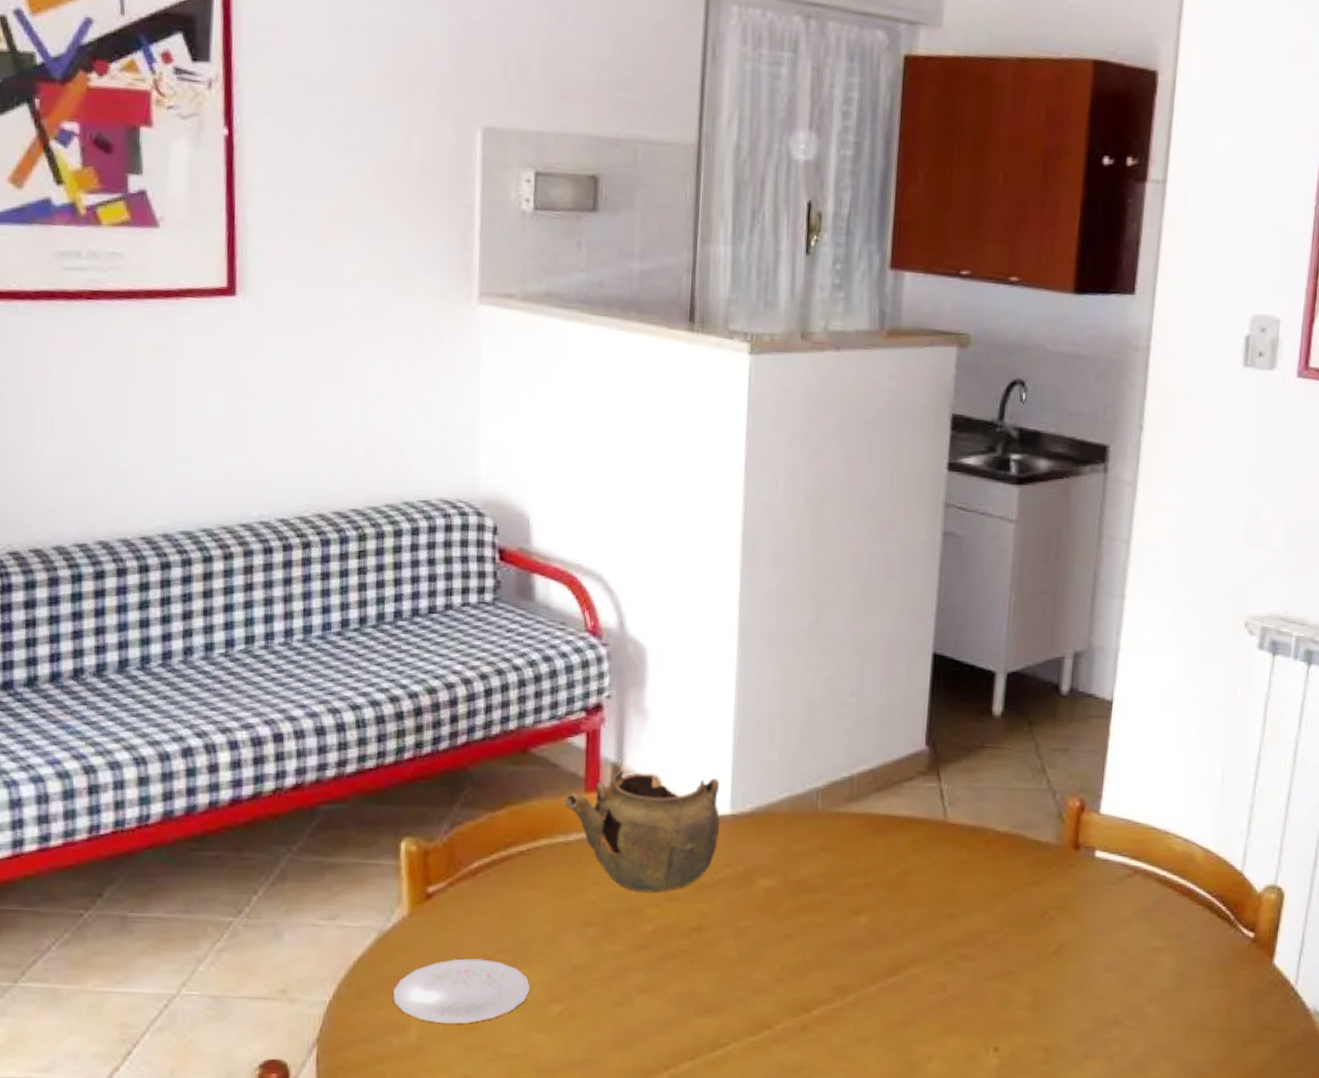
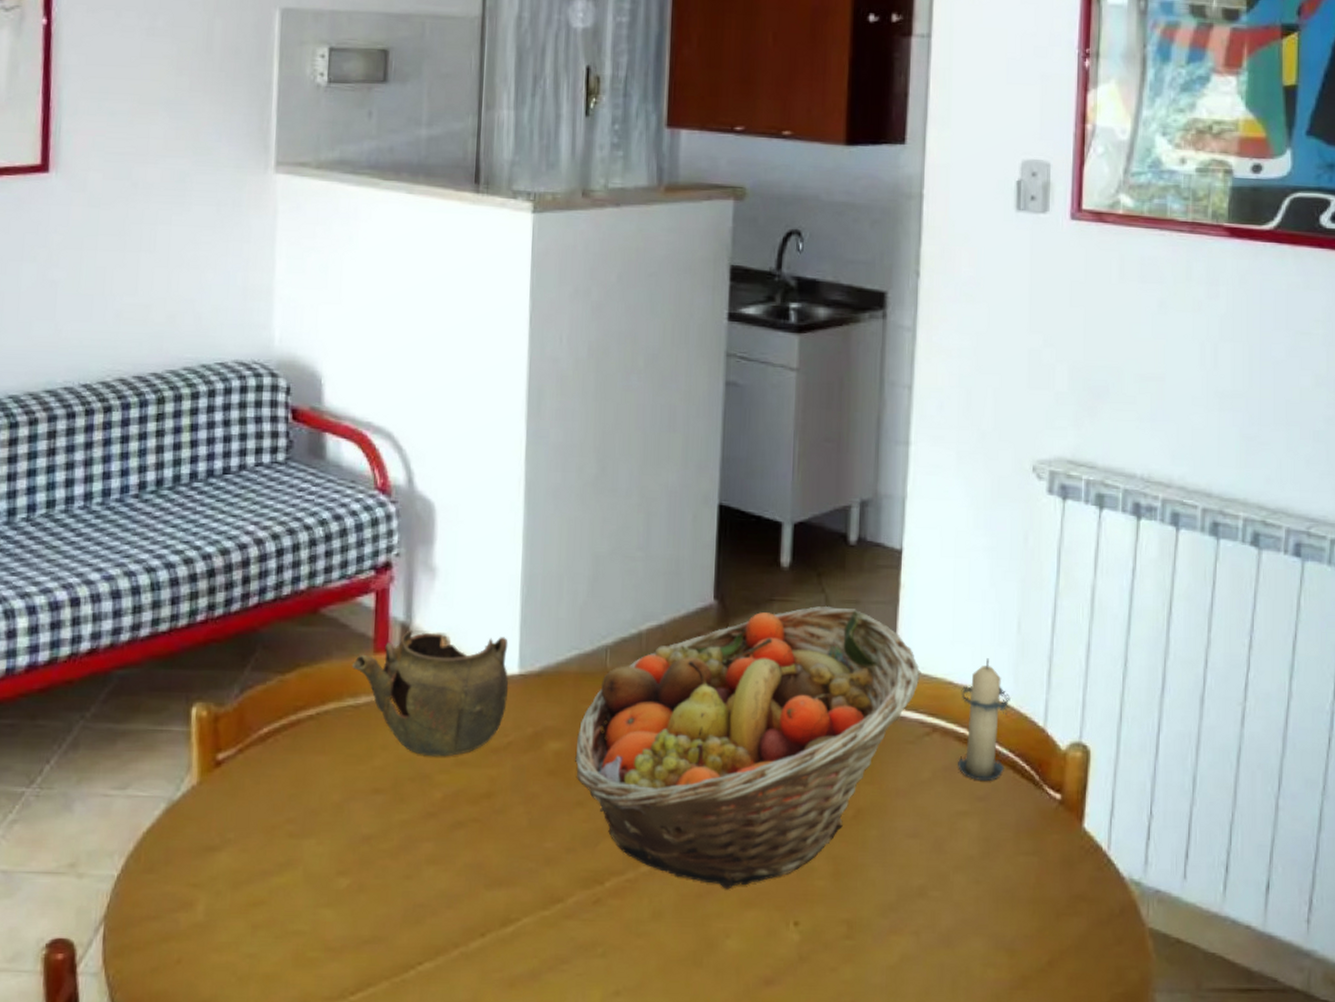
plate: present [392,958,531,1024] -> none [180,829,319,899]
fruit basket: none [785,753,1126,1018] -> present [575,605,921,889]
candle: none [1157,805,1211,920] -> present [958,658,1011,781]

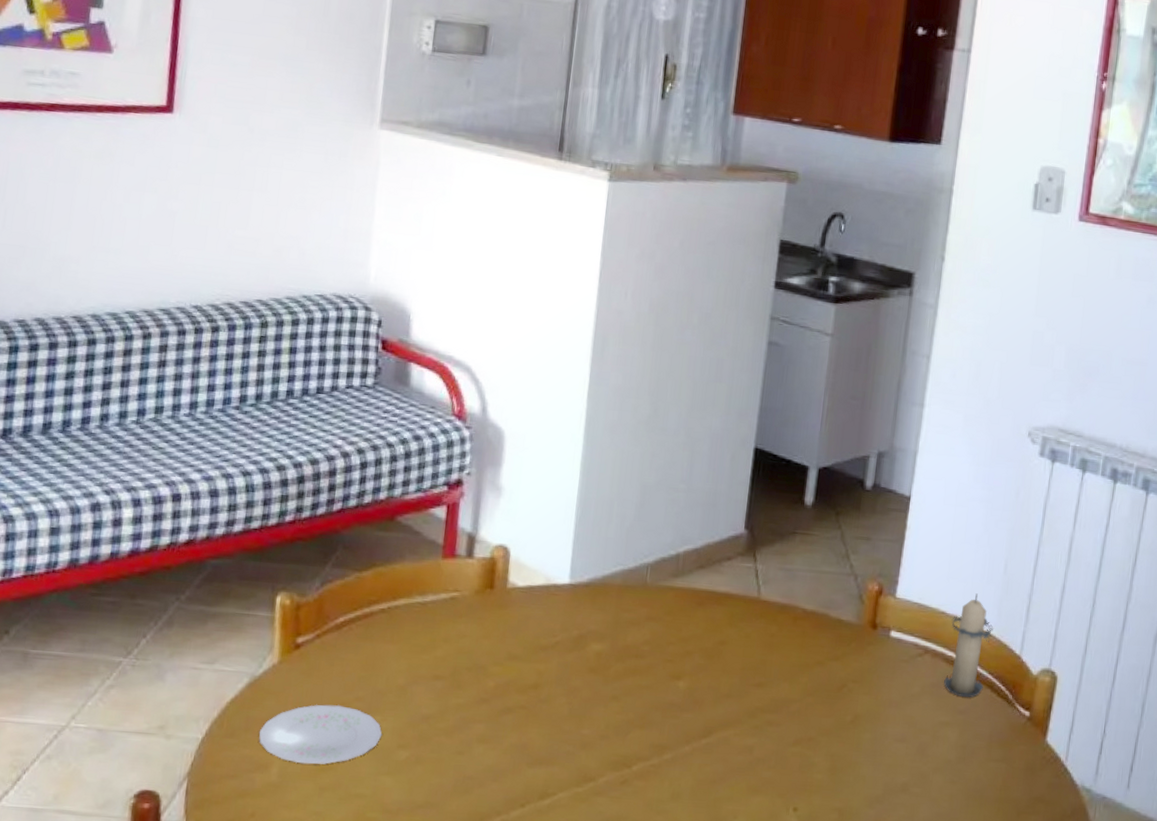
plate: none [180,829,319,899] -> present [259,704,383,765]
teapot: present [351,630,509,757] -> none [421,540,562,652]
fruit basket: present [575,605,921,889] -> none [613,540,919,778]

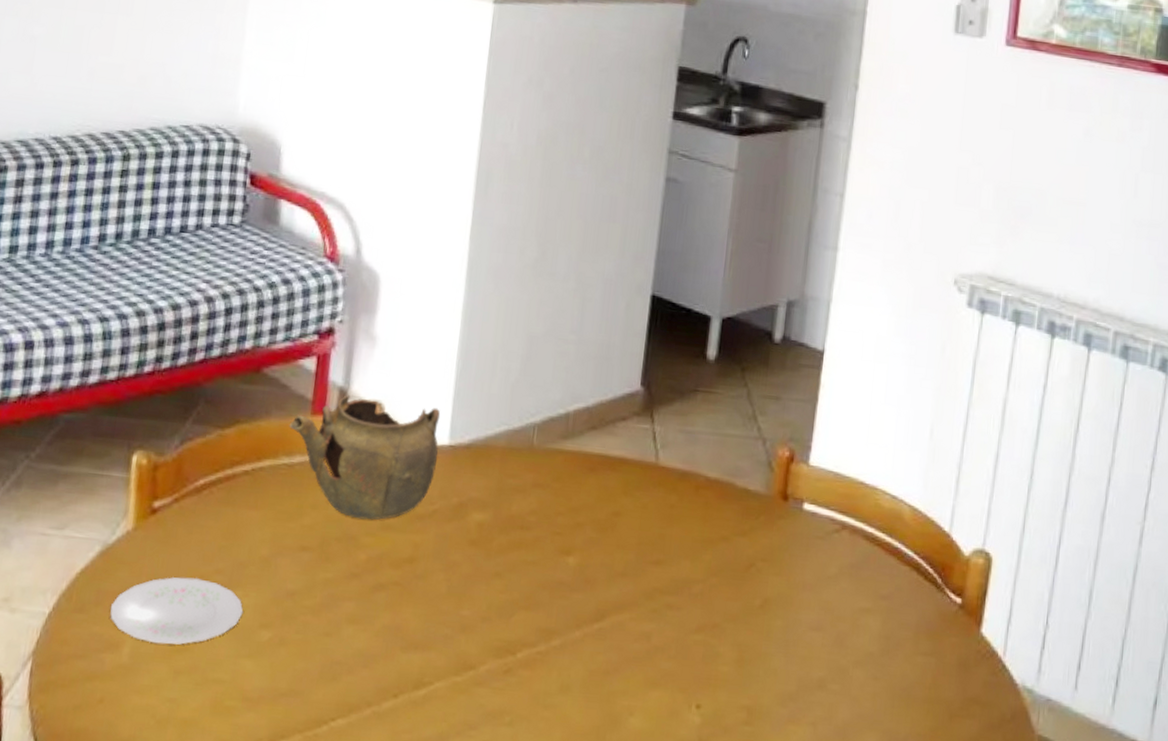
teapot: none [421,540,562,652] -> present [289,395,441,520]
candle: present [944,593,994,697] -> none [864,461,919,581]

